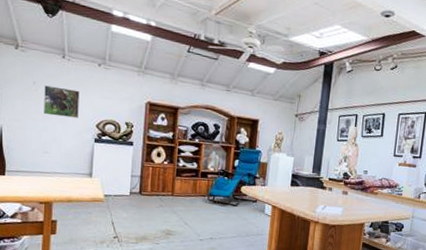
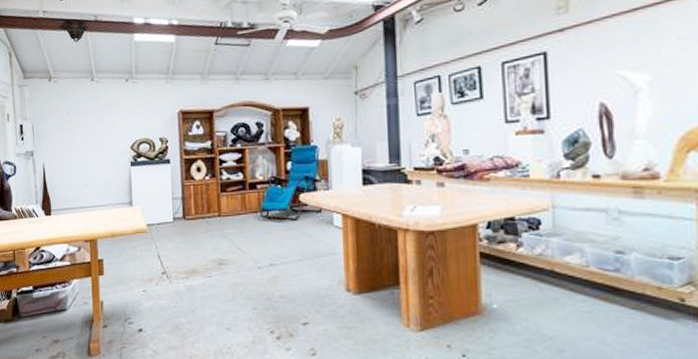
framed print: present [44,85,80,118] -> none [78,112,113,144]

